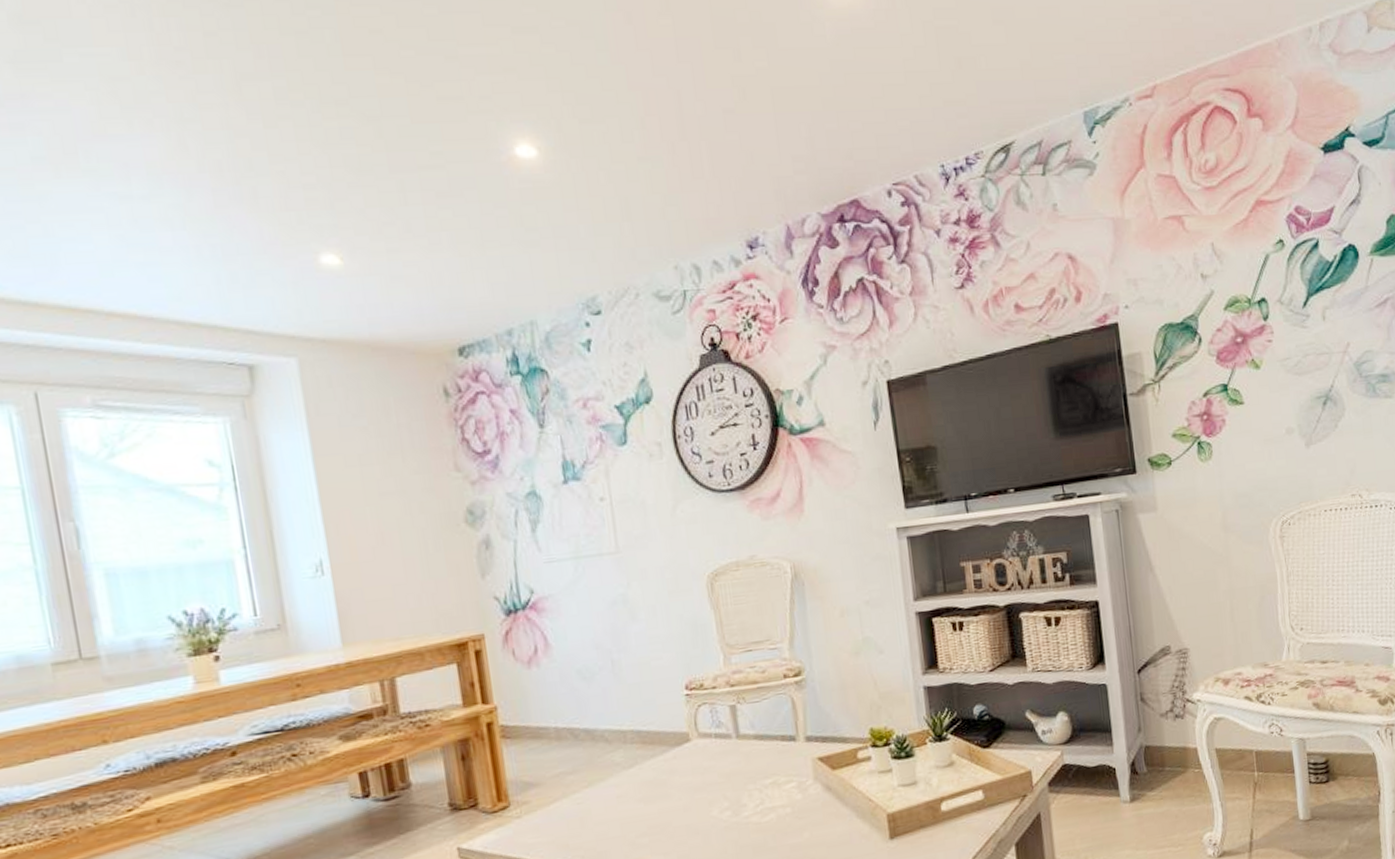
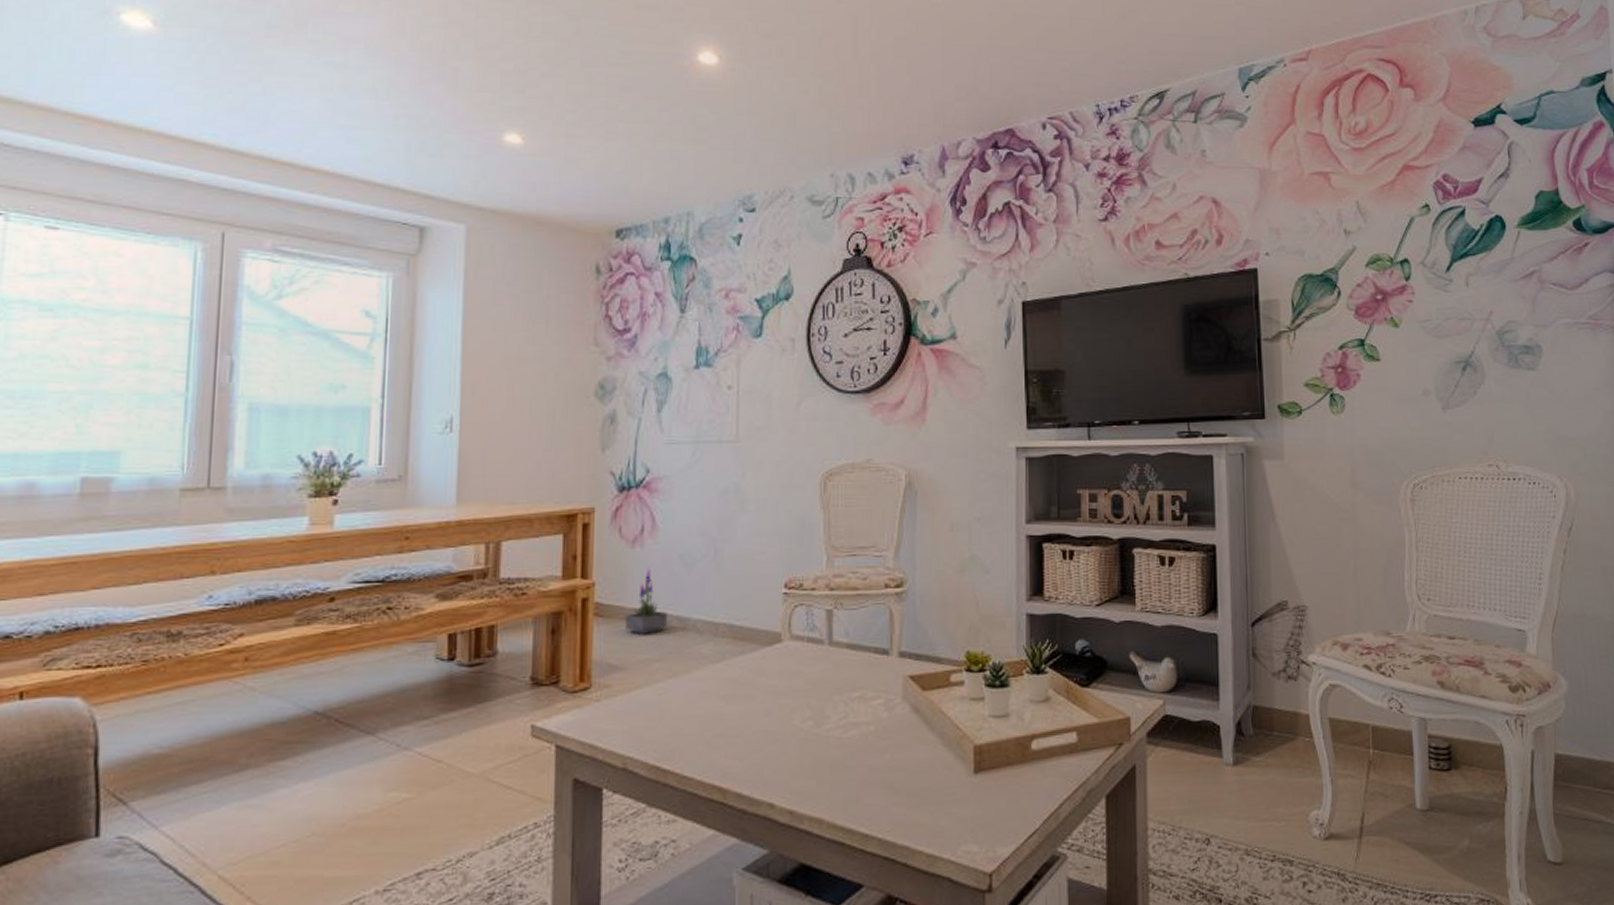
potted plant: none [533,685,576,751] -> present [626,567,668,634]

